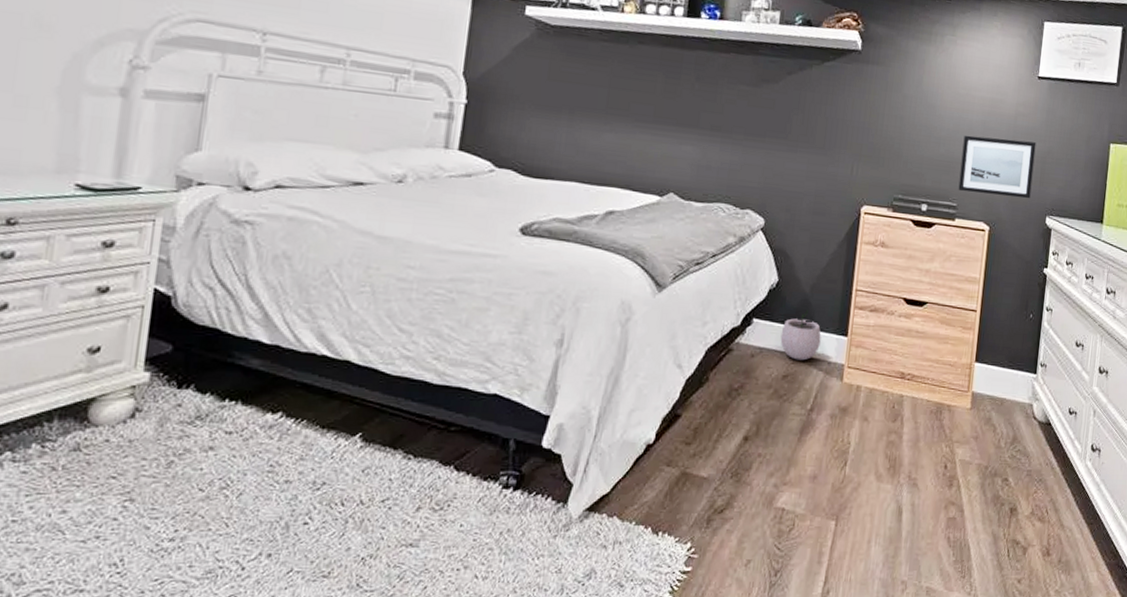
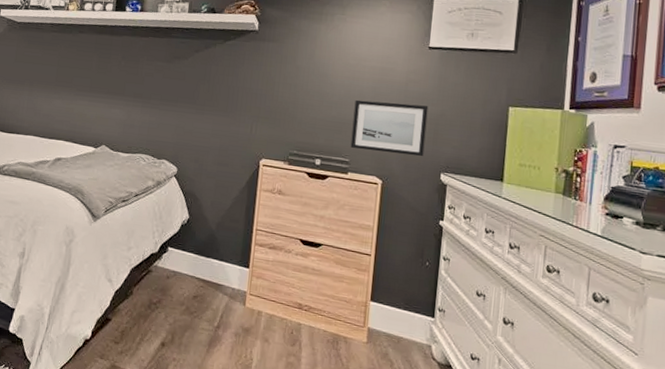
plant pot: present [780,309,822,361] -> none [191,243,226,285]

